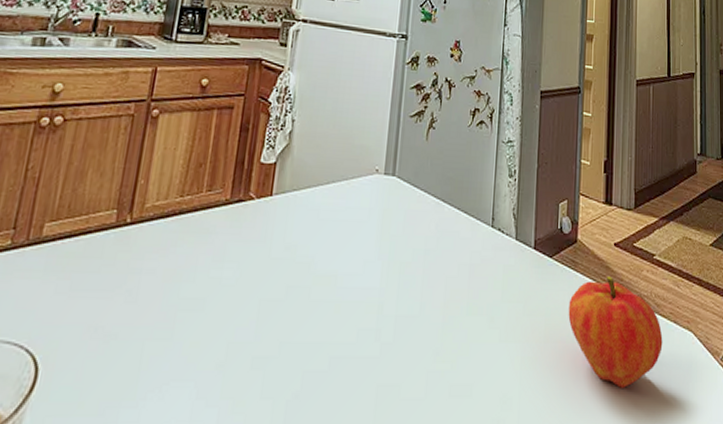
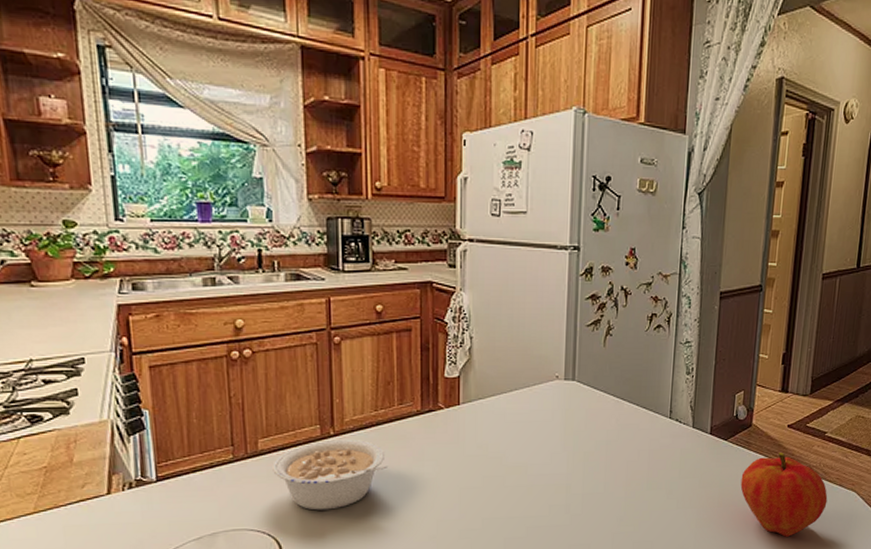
legume: none [52,228,183,320] -> present [272,439,387,511]

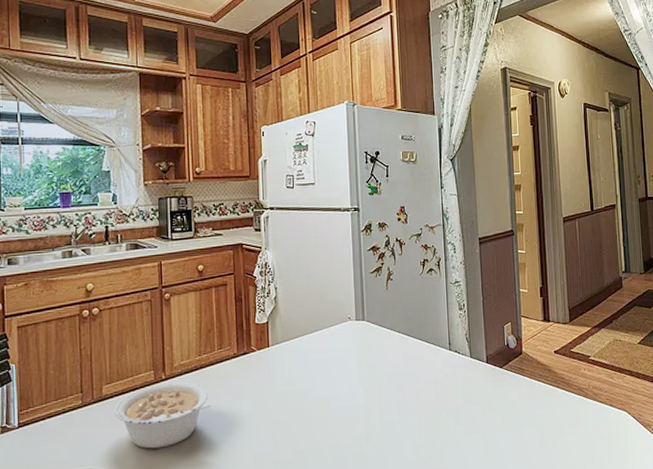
fruit: present [740,453,828,537] -> none [519,377,602,458]

